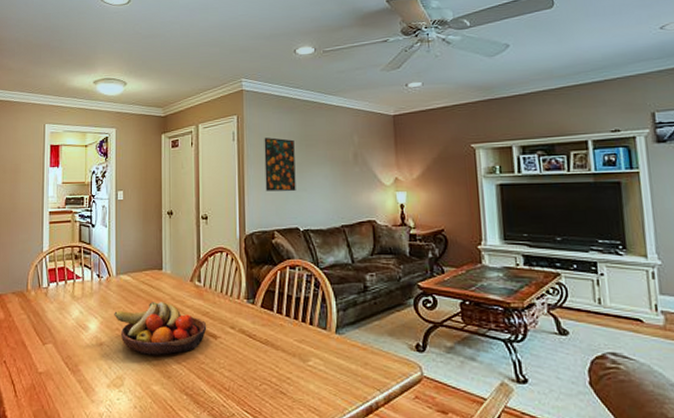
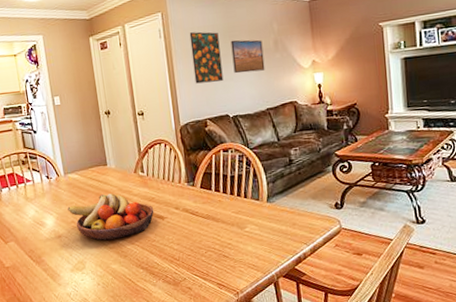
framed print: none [307,149,342,185] -> present [230,40,265,74]

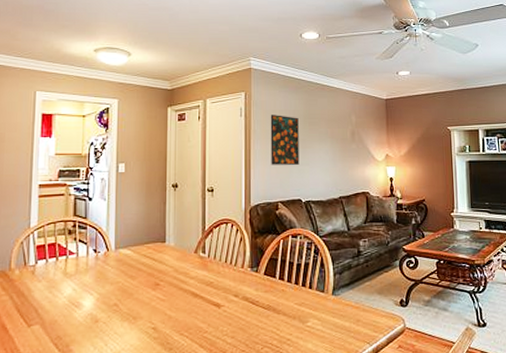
fruit bowl: present [67,193,154,241] -> none [112,274,211,329]
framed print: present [230,40,265,74] -> none [310,126,341,159]

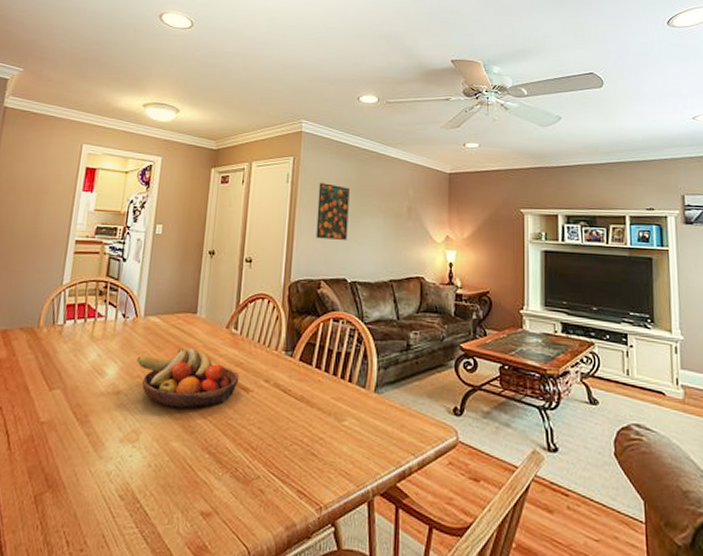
fruit bowl: none [112,274,211,329] -> present [137,348,240,409]

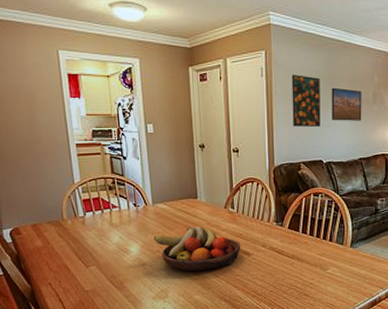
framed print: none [360,199,395,237] -> present [331,87,362,121]

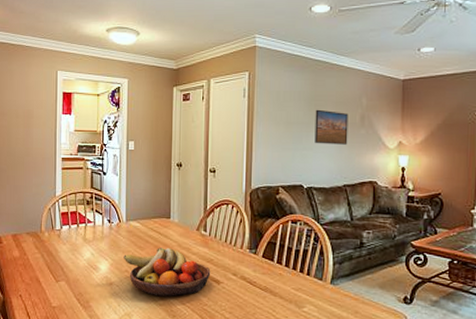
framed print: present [291,75,321,127] -> none [273,96,304,149]

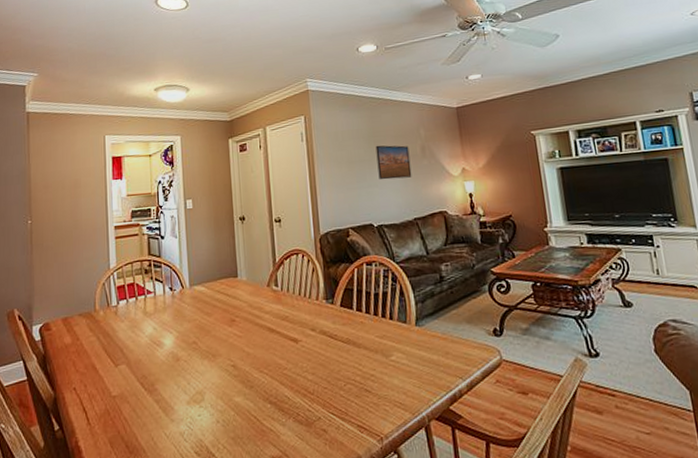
fruit bowl: present [124,248,211,297] -> none [190,310,287,367]

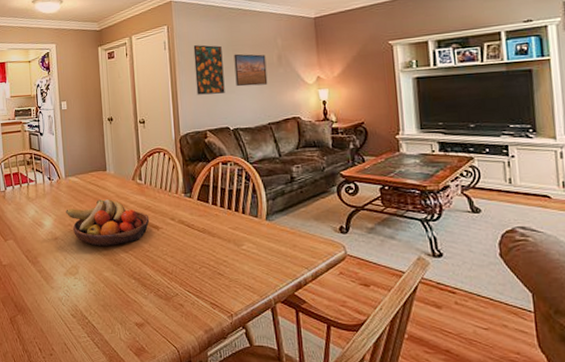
fruit bowl: none [190,310,287,367] -> present [66,199,150,247]
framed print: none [332,136,368,190] -> present [193,45,225,95]

